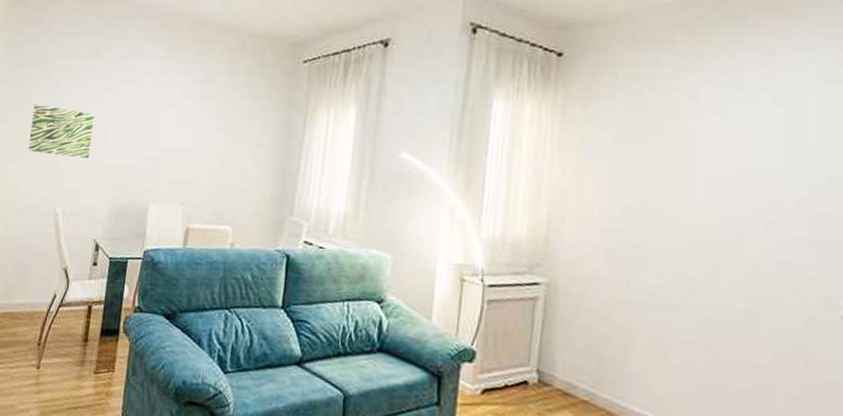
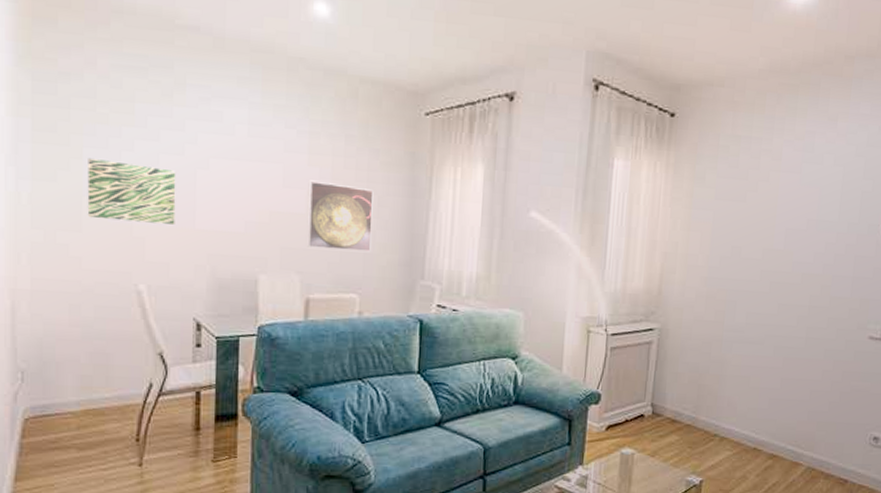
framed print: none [191,121,253,188] -> present [307,180,374,253]

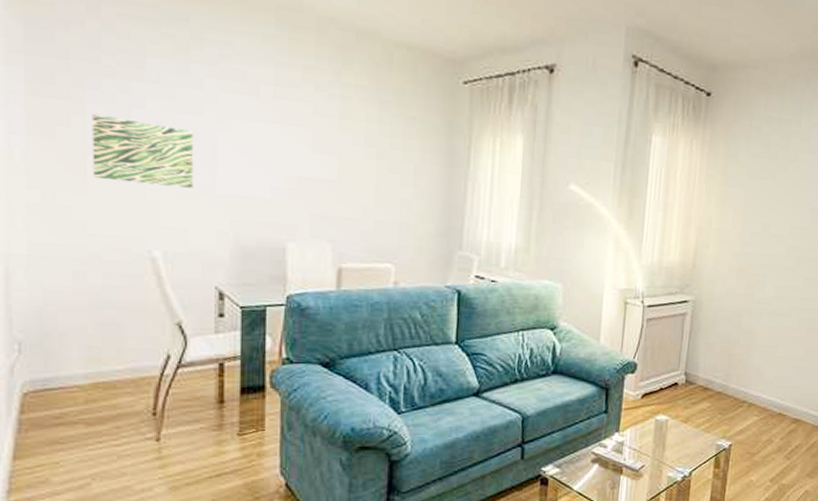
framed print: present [307,180,374,253] -> none [339,146,410,222]

